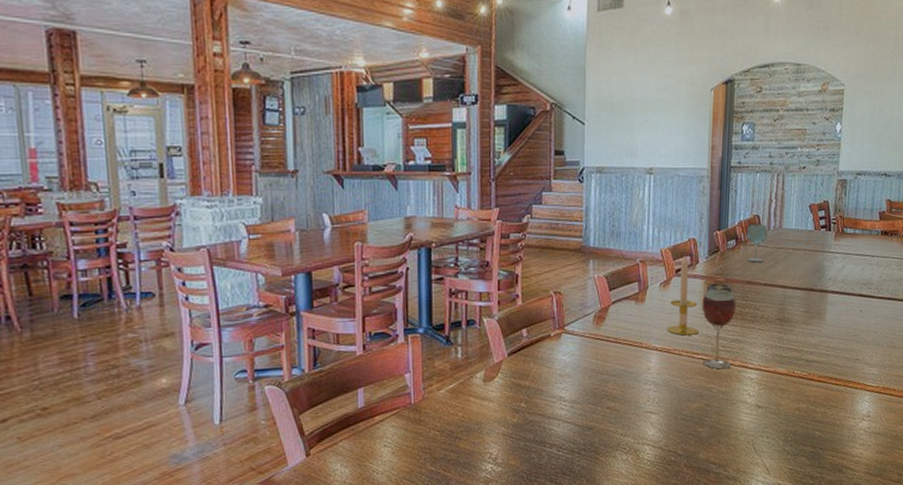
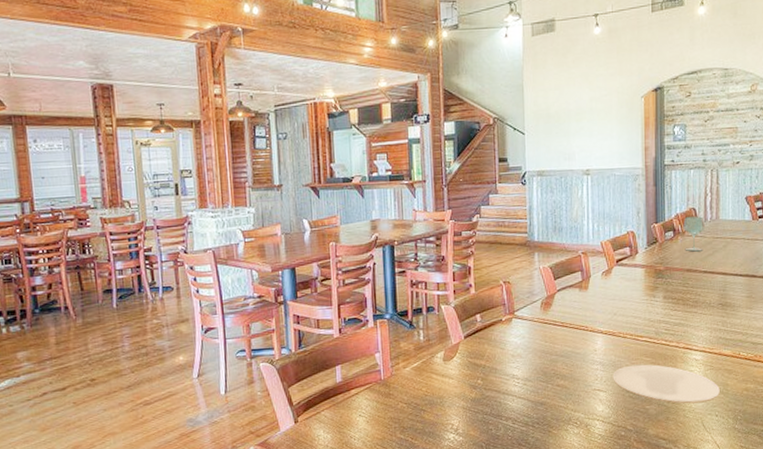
plate: none [665,383,773,426] -> present [612,364,720,404]
candle: present [667,255,699,336] -> none [611,246,641,320]
wineglass: present [702,283,737,369] -> none [643,271,678,351]

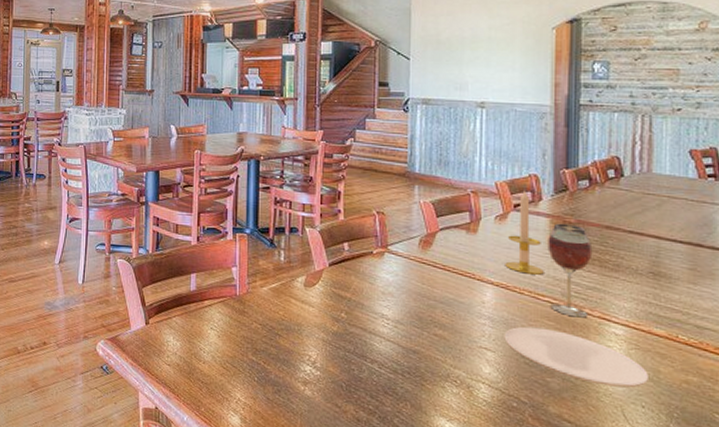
candle: none [611,246,641,320] -> present [505,191,544,275]
wineglass: none [643,271,678,351] -> present [548,223,593,318]
wine glass: present [683,216,706,252] -> none [602,166,633,207]

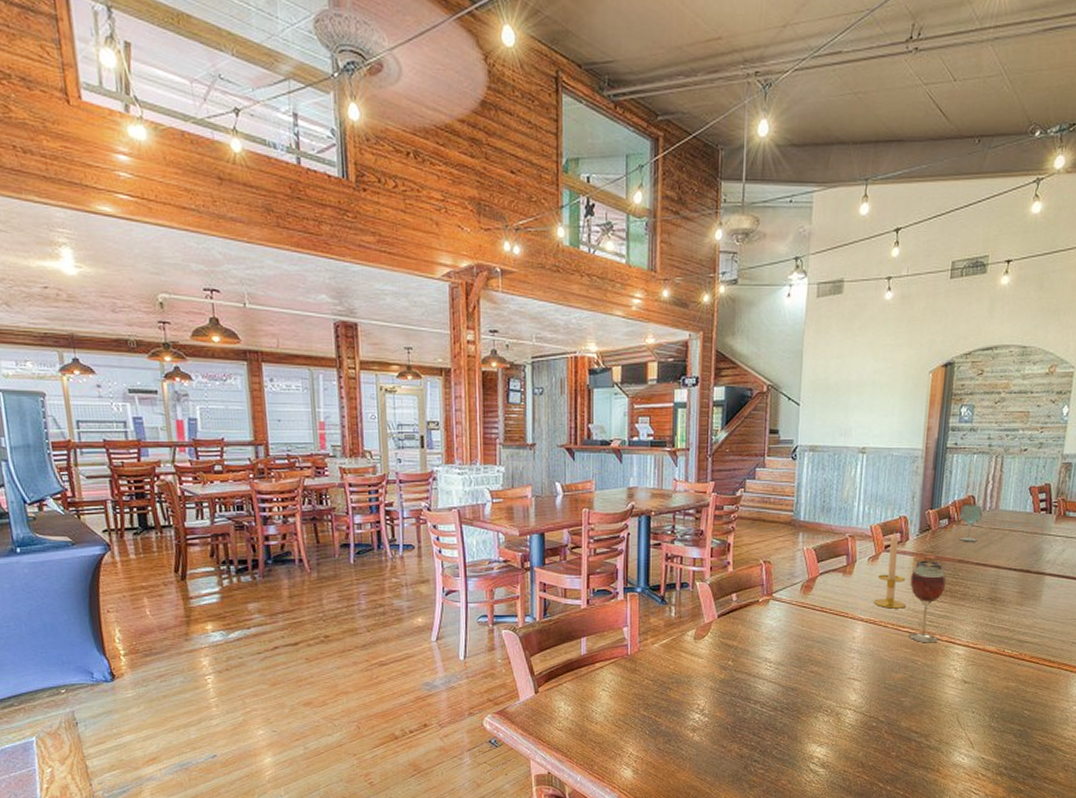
plate: present [504,326,648,388] -> none [869,655,980,699]
wine glass: none [602,166,633,207] -> present [958,505,984,542]

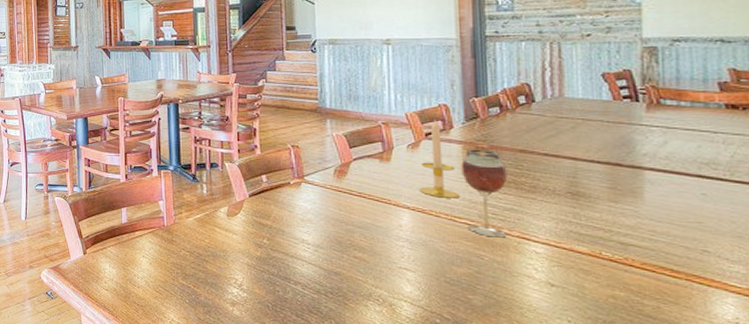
wine glass: present [958,505,984,542] -> none [513,93,545,131]

